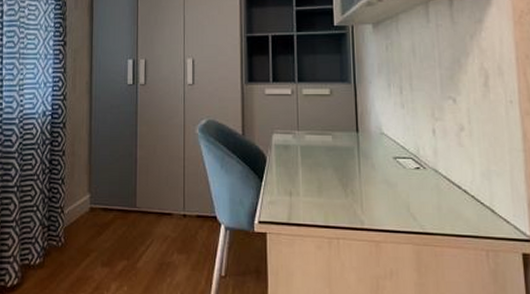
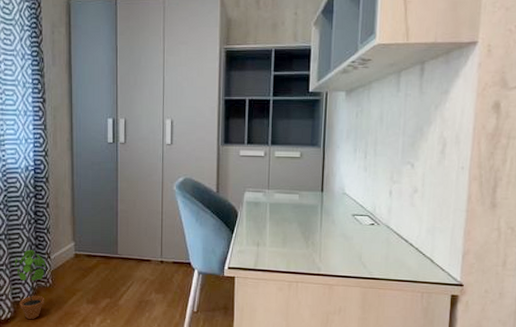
potted plant: none [25,202,59,287] -> present [14,249,46,320]

